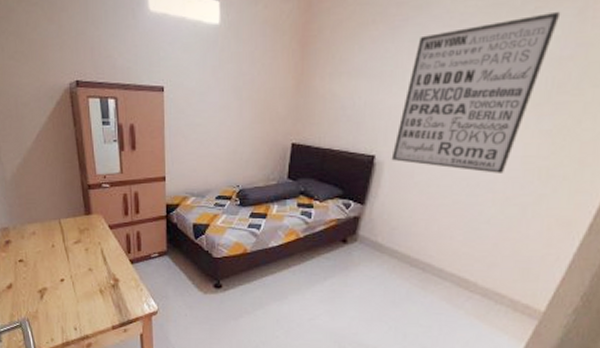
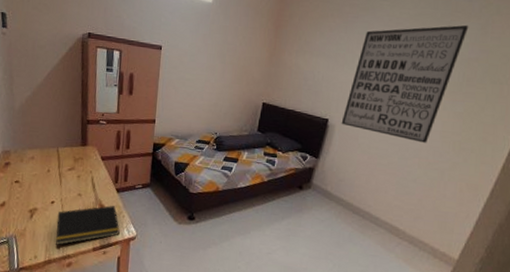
notepad: none [69,279,139,326] -> present [55,205,120,245]

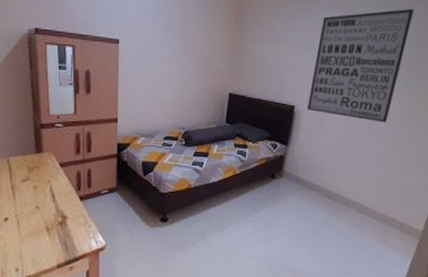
notepad: present [55,205,120,245] -> none [12,216,87,267]

